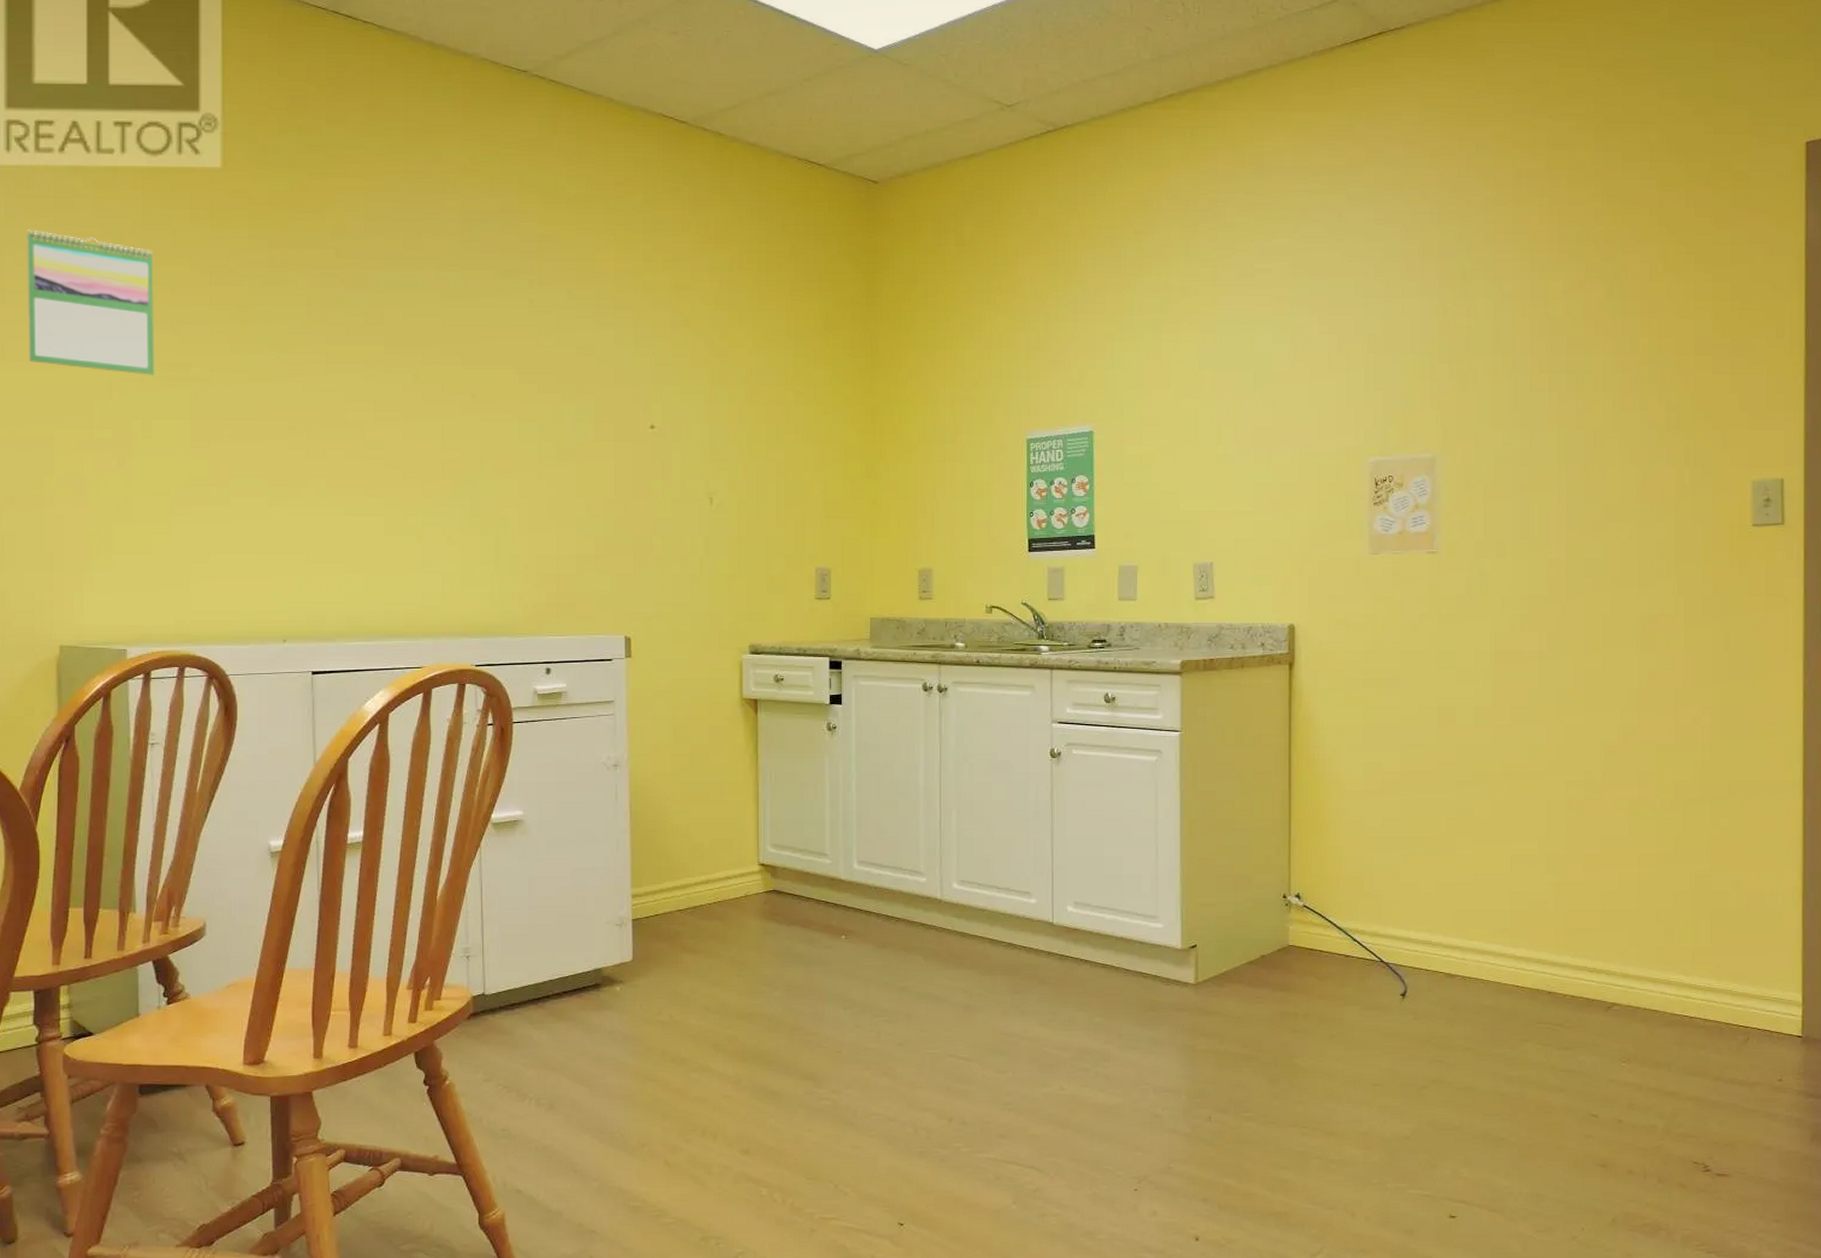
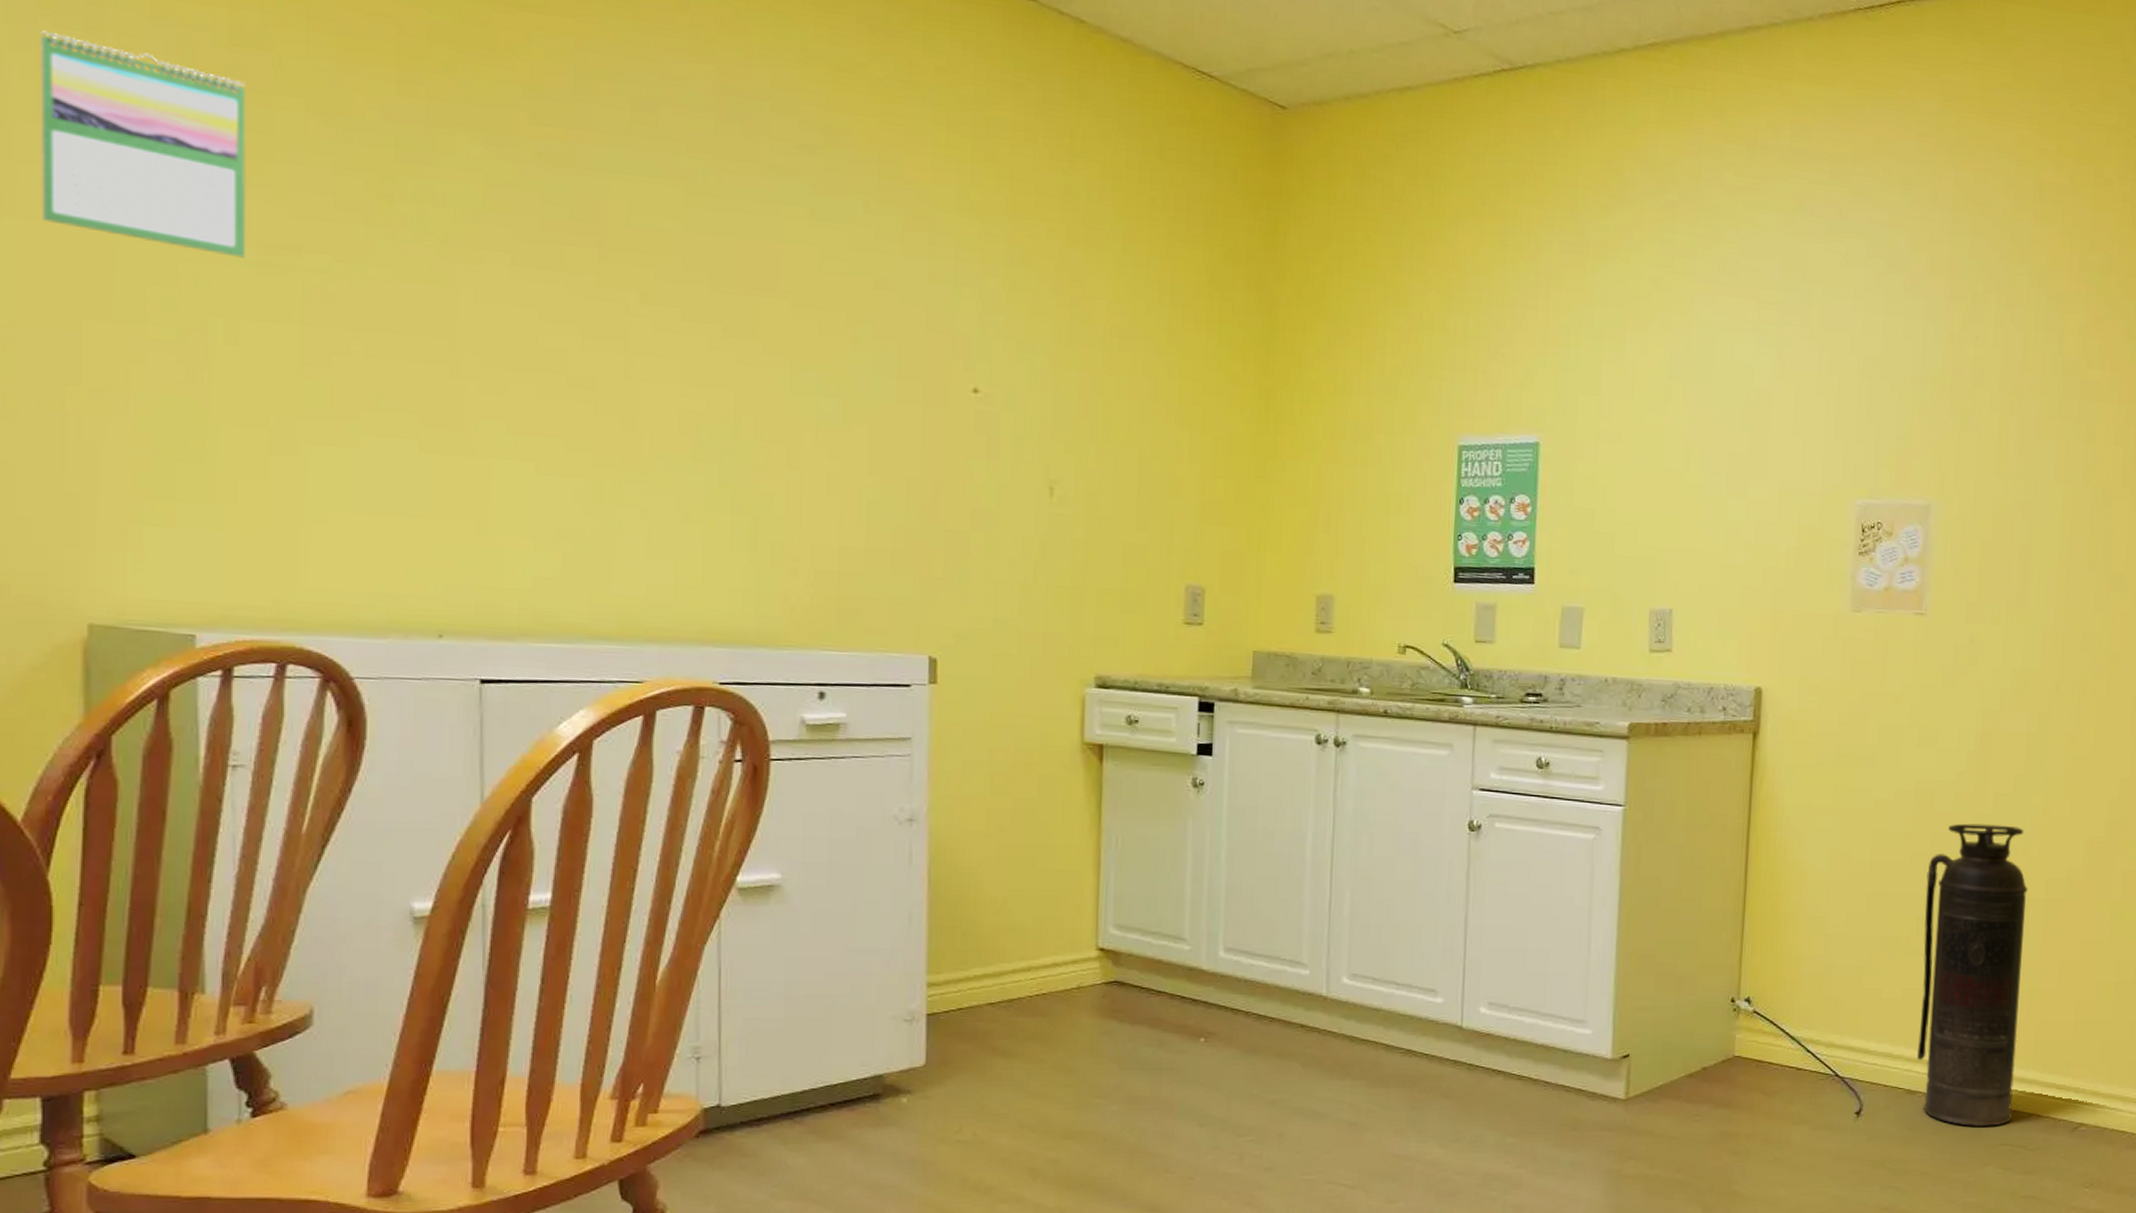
fire extinguisher: none [1453,734,1548,1007] -> present [1917,823,2028,1128]

